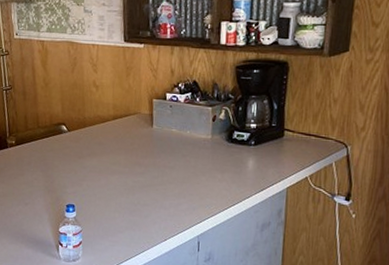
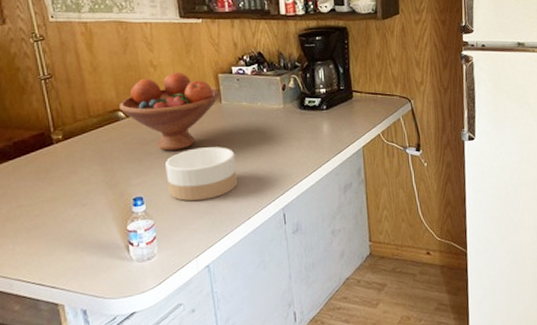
fruit bowl: none [62,94,152,167] -> present [118,73,220,151]
bowl: none [96,167,160,216] -> present [166,147,238,201]

